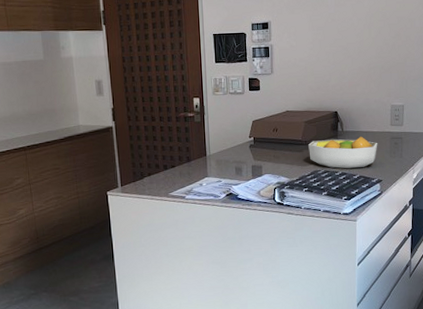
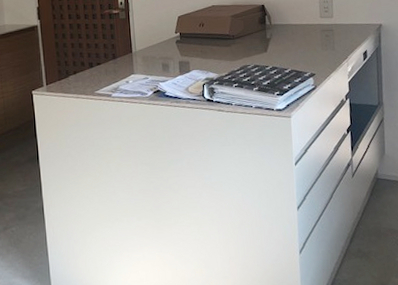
fruit bowl: present [308,136,378,169] -> none [236,29,309,63]

